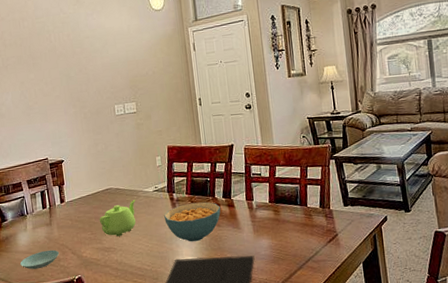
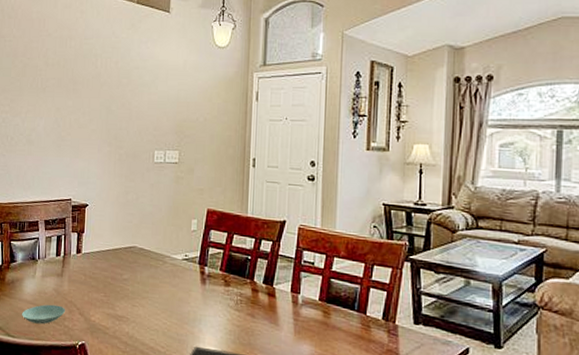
teapot: present [99,199,136,237] -> none [115,265,161,306]
cereal bowl: present [164,202,221,242] -> none [190,282,258,331]

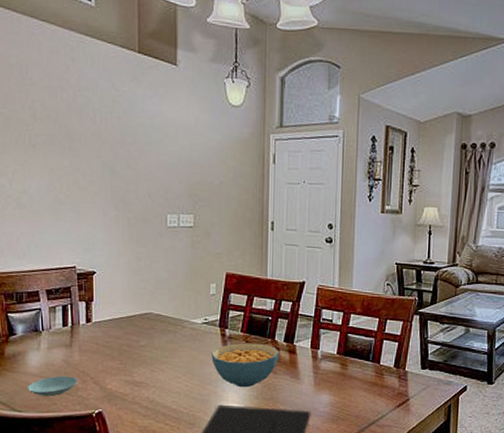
cereal bowl: none [190,282,258,331] -> present [211,343,279,388]

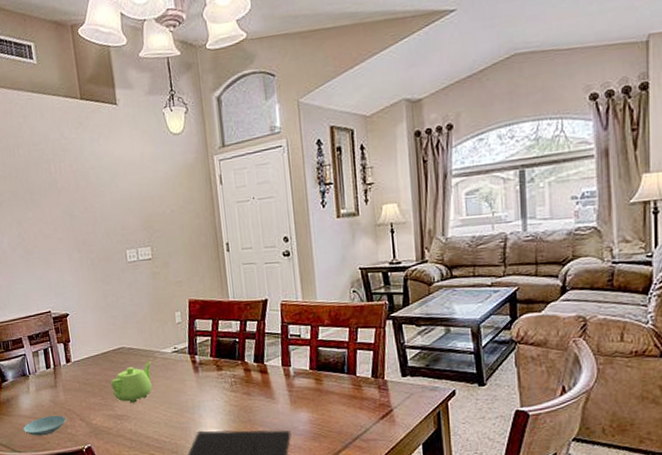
teapot: none [132,330,180,371] -> present [110,361,152,403]
cereal bowl: present [211,343,279,388] -> none [185,366,252,412]

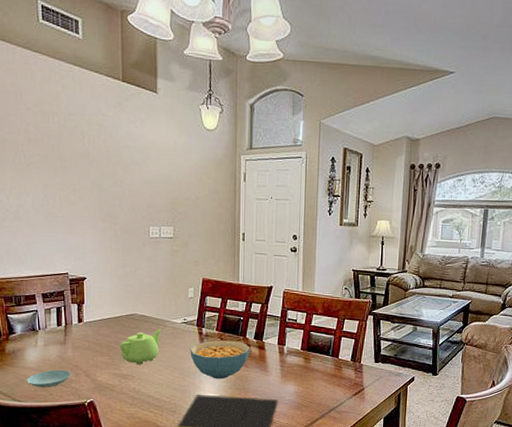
cereal bowl: none [185,366,252,412] -> present [190,340,250,380]

